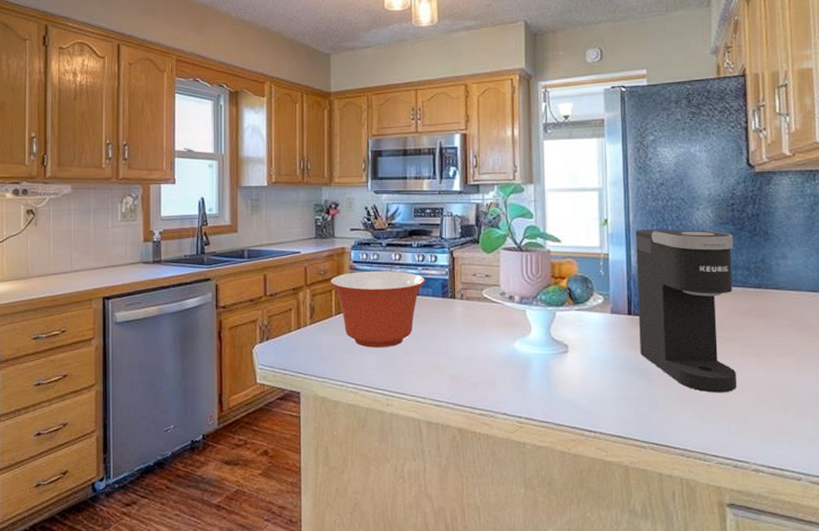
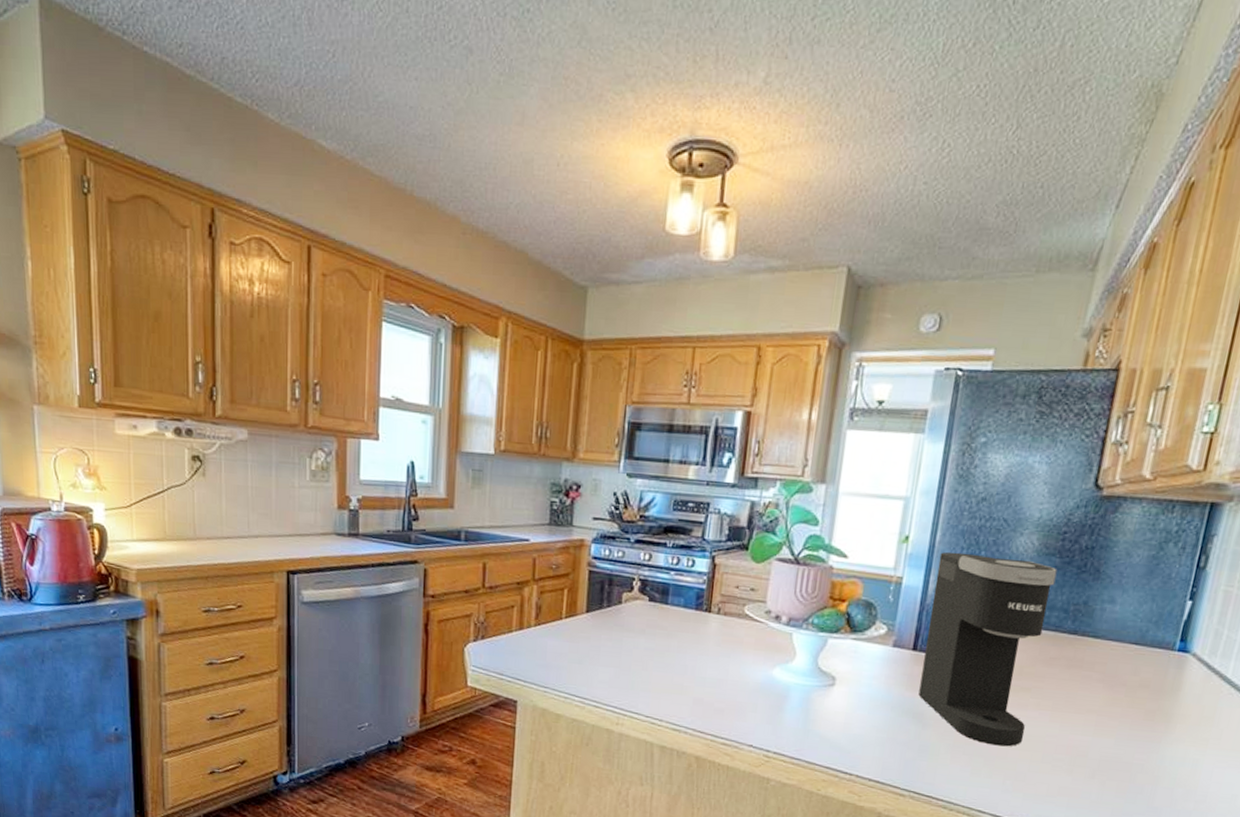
mixing bowl: present [330,270,425,348] -> none [563,570,677,661]

